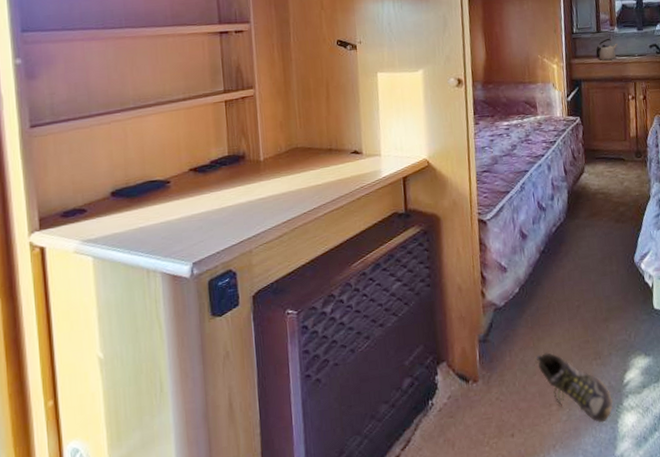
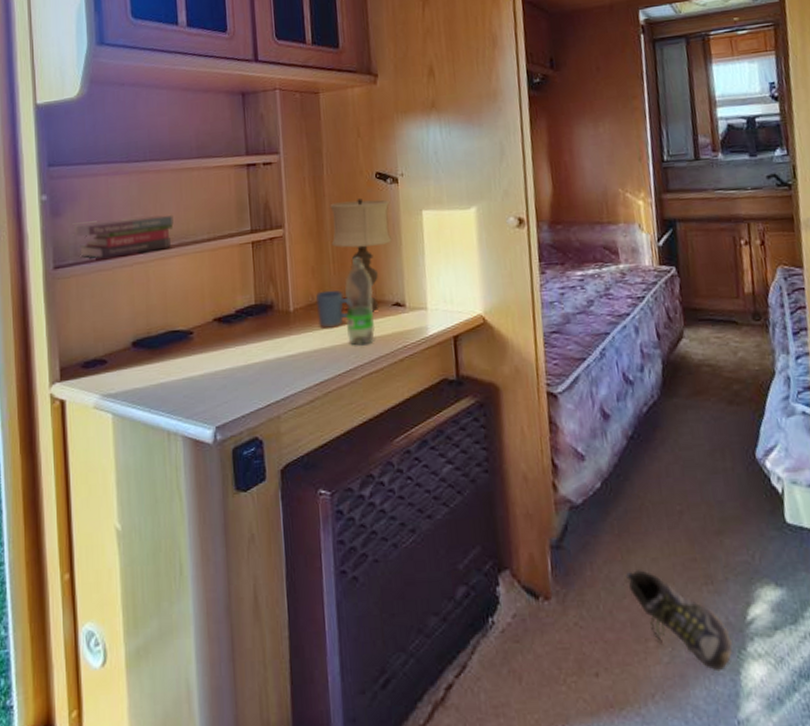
books: none [48,77,150,118] -> present [72,214,174,259]
mug: none [283,141,312,175] -> present [315,290,348,329]
table lamp: none [296,63,352,159] -> present [330,199,393,312]
bottle: none [309,113,337,187] -> present [345,257,376,345]
kettle: present [595,38,618,61] -> none [694,166,724,195]

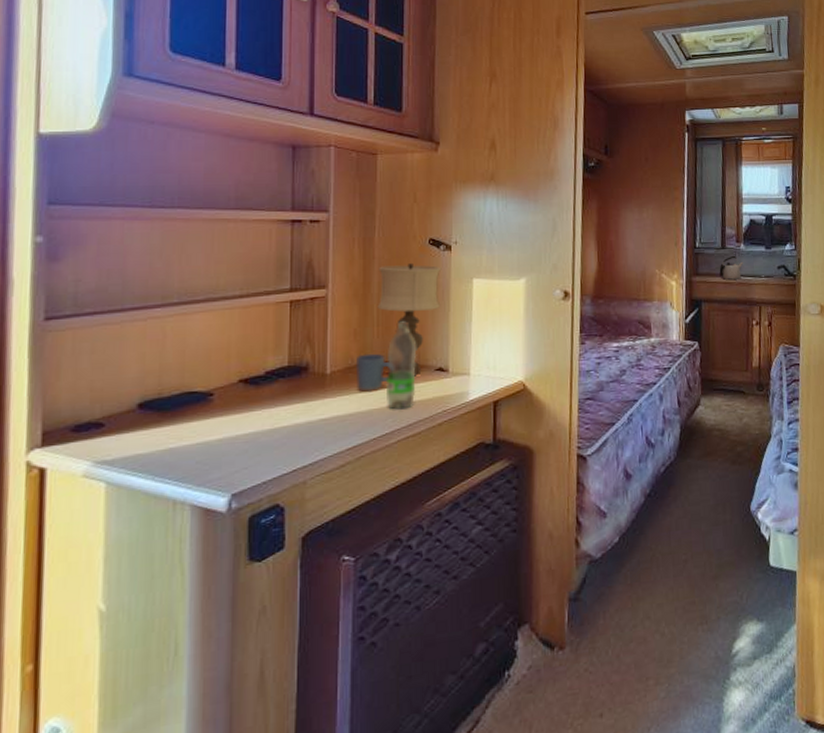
books: present [72,214,174,259] -> none [73,265,201,311]
shoe: present [625,570,733,672] -> none [633,615,719,701]
kettle: none [694,166,724,195] -> present [719,255,744,280]

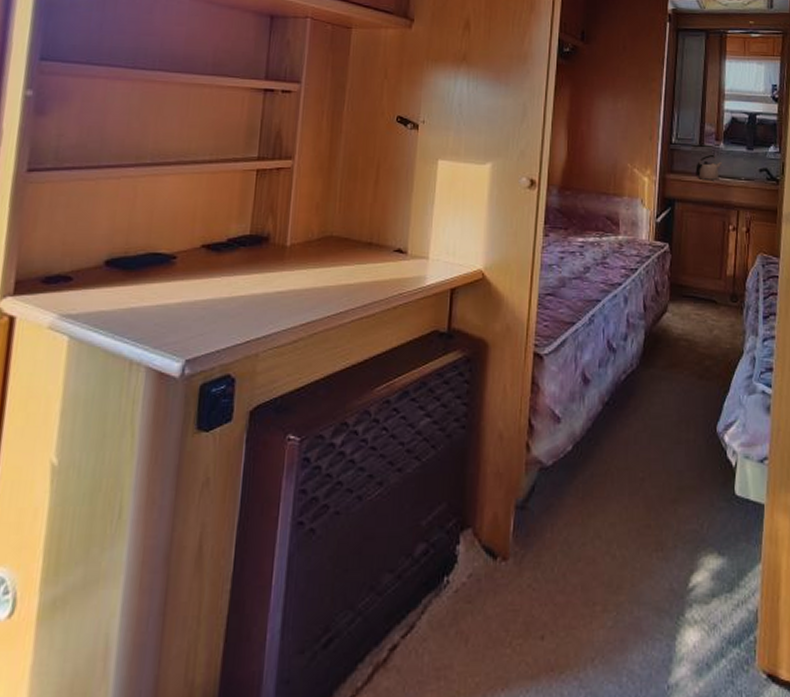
mug: present [355,353,389,393] -> none [315,228,349,269]
table lamp: present [377,263,442,376] -> none [341,140,408,256]
bottle: present [387,321,417,409] -> none [343,198,377,287]

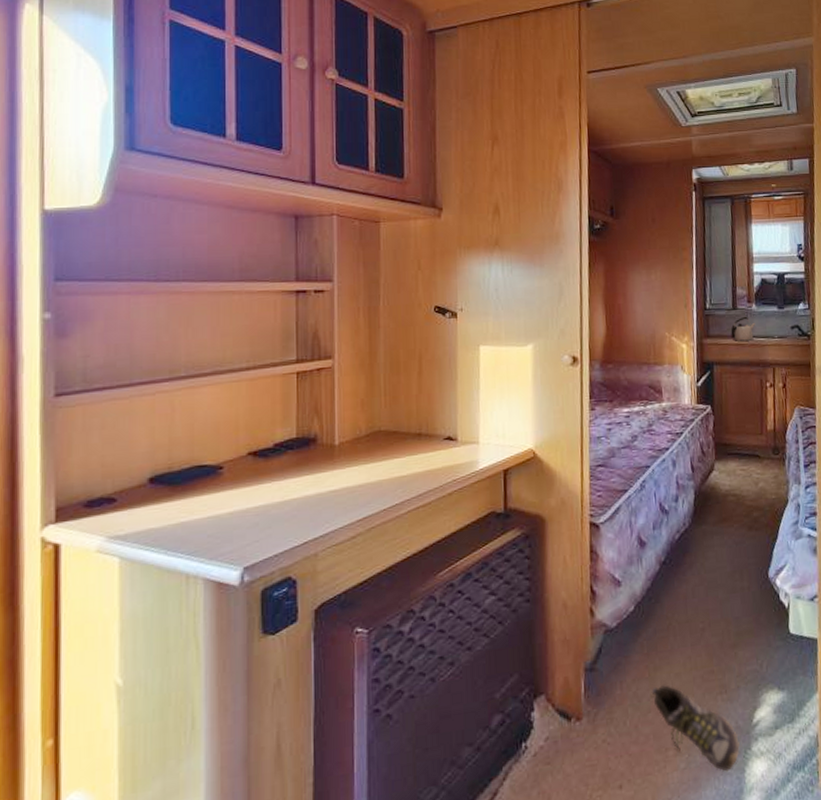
shoe: none [583,534,672,637] -> present [651,685,740,772]

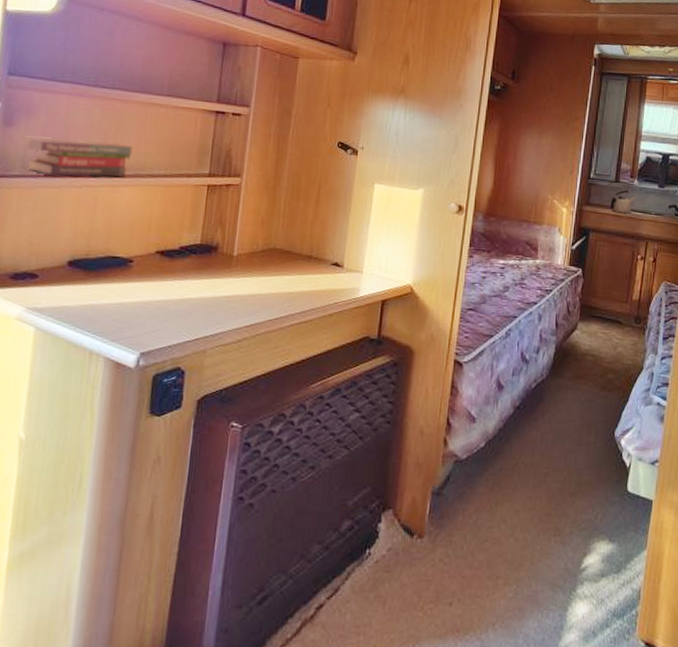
books: none [82,339,207,386] -> present [23,136,133,178]
shoe: present [651,685,740,772] -> none [490,519,566,608]

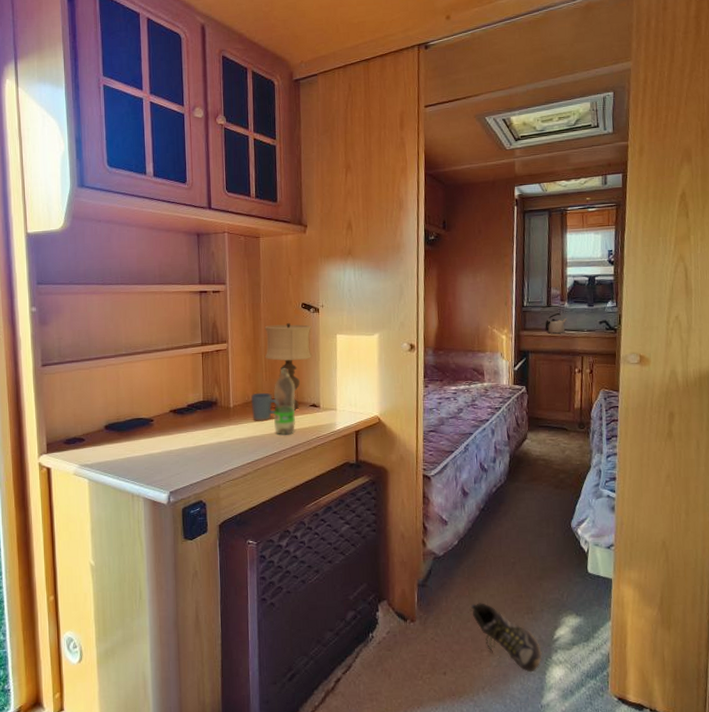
books: present [23,136,133,178] -> none [57,327,140,360]
mug: none [259,241,291,278] -> present [250,392,276,422]
bottle: none [284,215,317,296] -> present [274,368,296,434]
table lamp: none [285,162,347,268] -> present [264,323,313,410]
shoe: none [490,519,566,608] -> present [470,602,542,673]

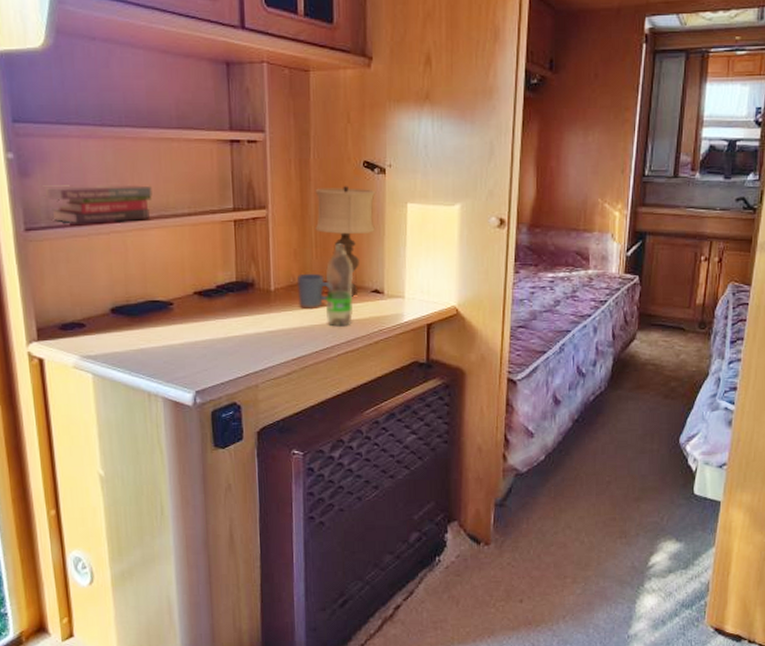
books: none [57,327,140,360] -> present [43,183,152,224]
shoe: present [470,602,542,673] -> none [555,525,633,601]
kettle: present [545,312,568,334] -> none [669,185,698,212]

